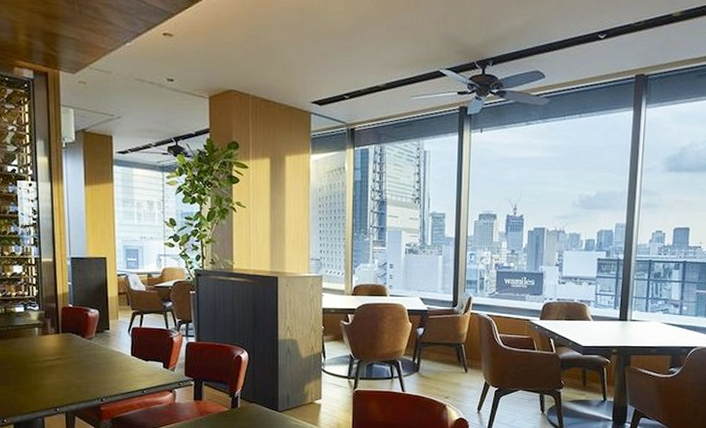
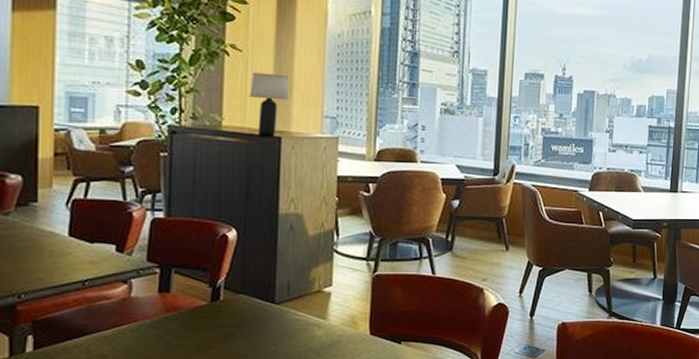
table lamp: none [253,224,283,277] -> present [250,72,290,137]

